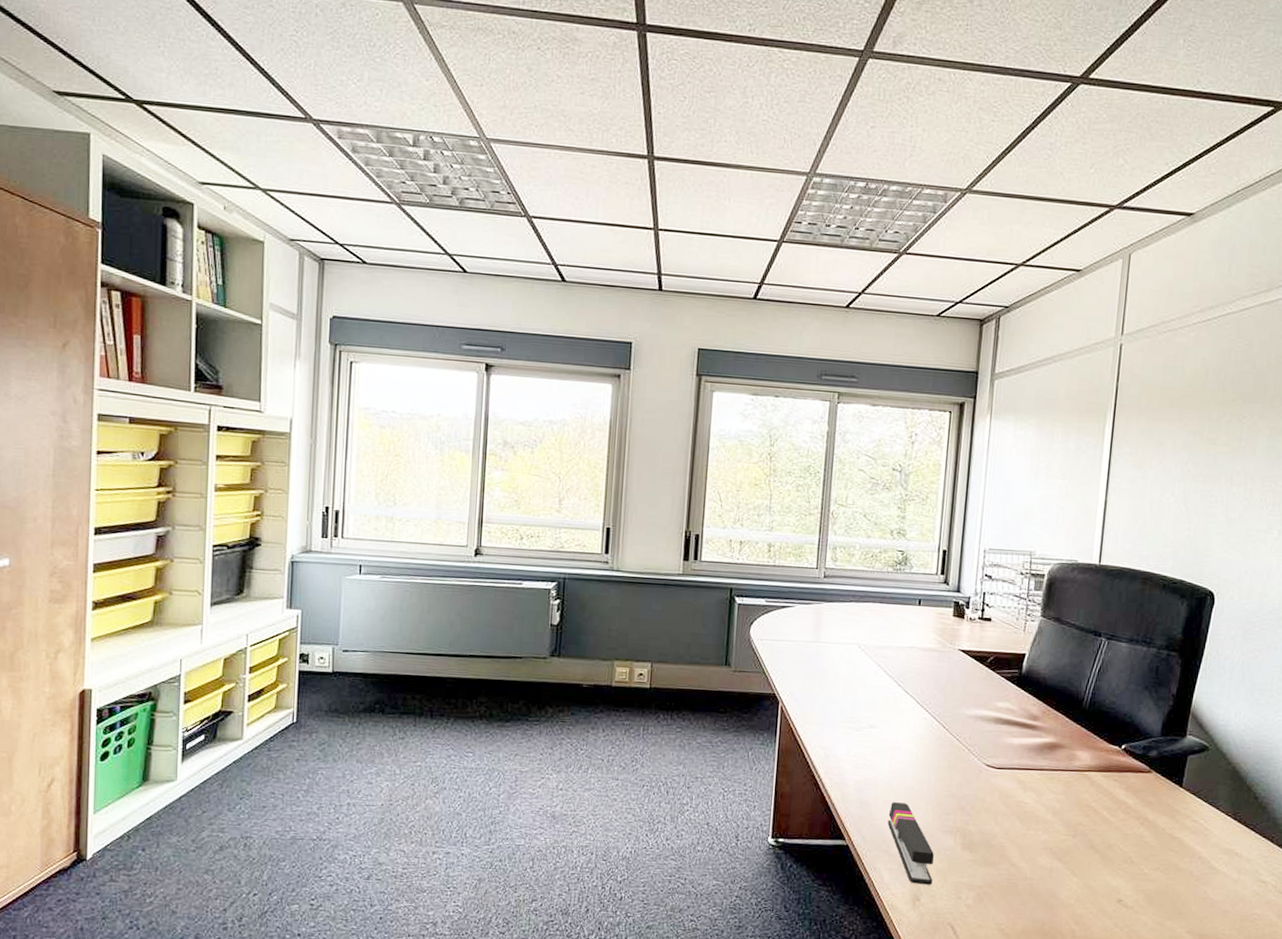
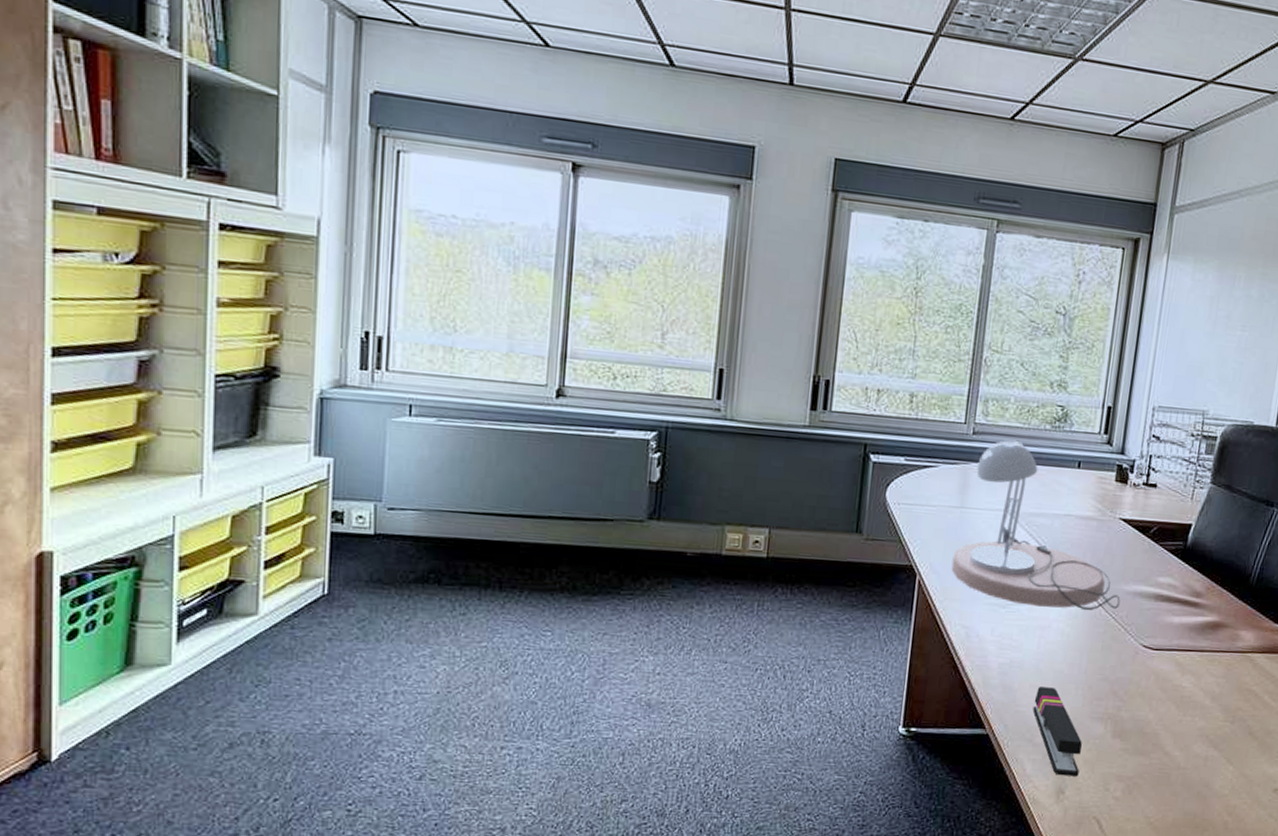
desk lamp: none [809,581,963,733] -> present [951,440,1120,610]

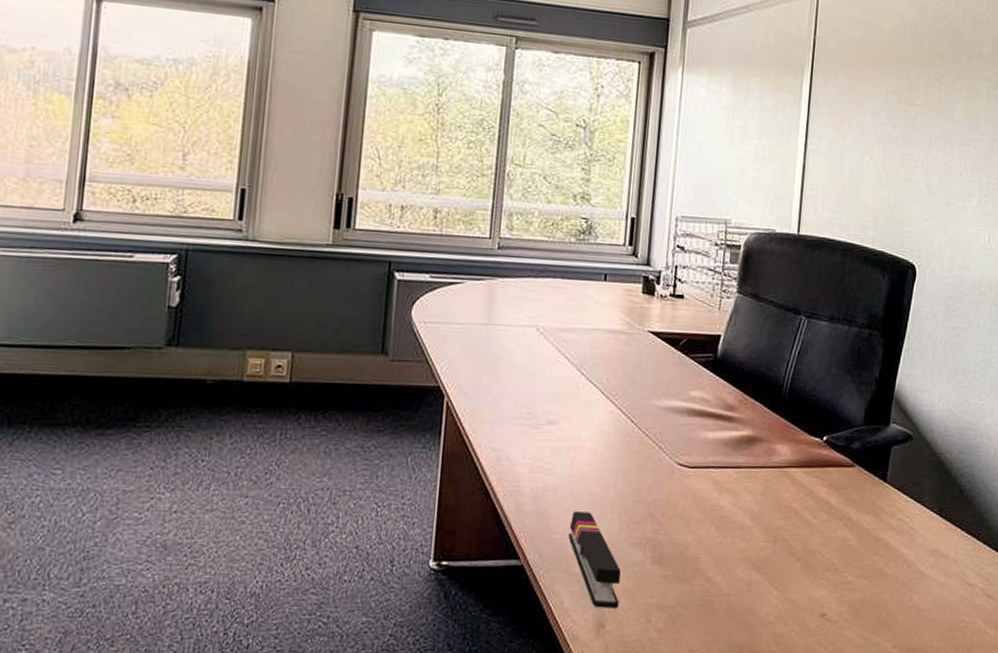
desk lamp: present [951,440,1120,610] -> none [480,253,653,428]

